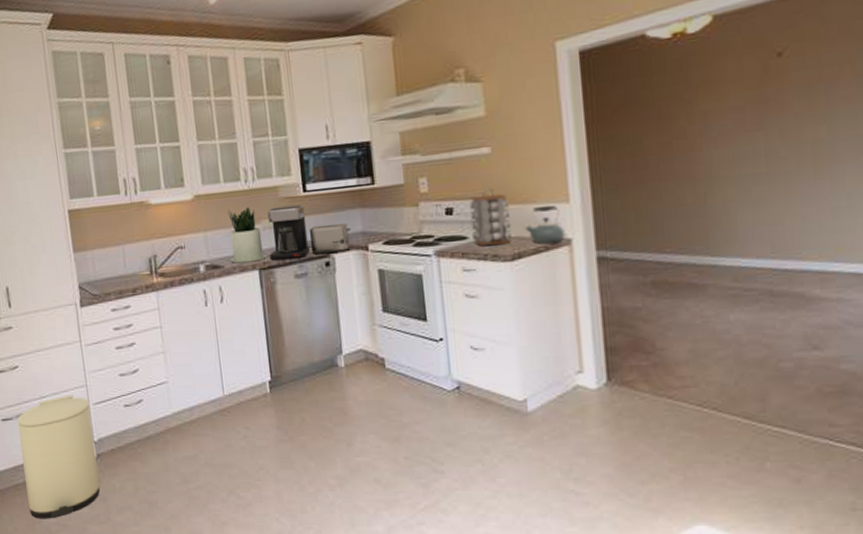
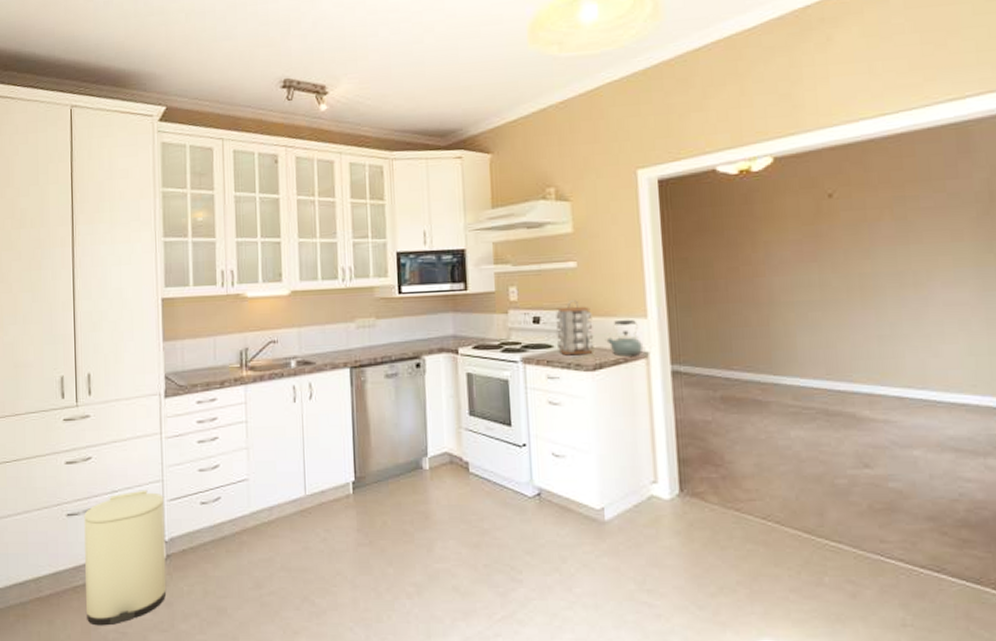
planter: present [227,207,267,264] -> none [322,305,359,362]
coffee maker: present [267,204,311,260] -> none [361,306,402,359]
toaster: present [309,223,352,255] -> none [401,326,443,356]

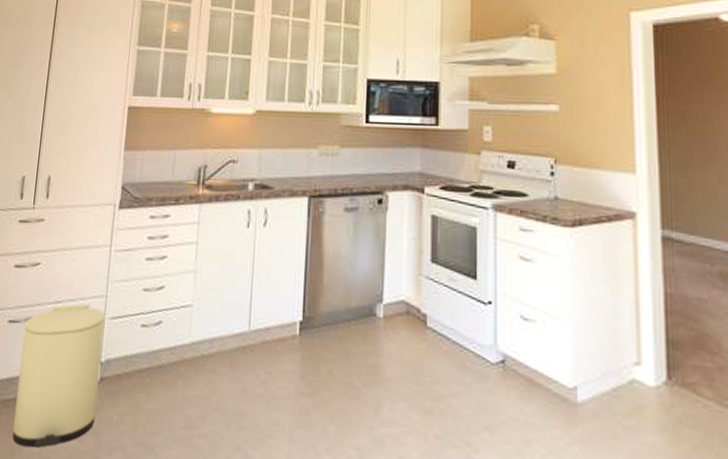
spice rack: present [556,300,594,356] -> none [533,146,574,209]
kettle: present [604,320,642,357] -> none [586,173,629,215]

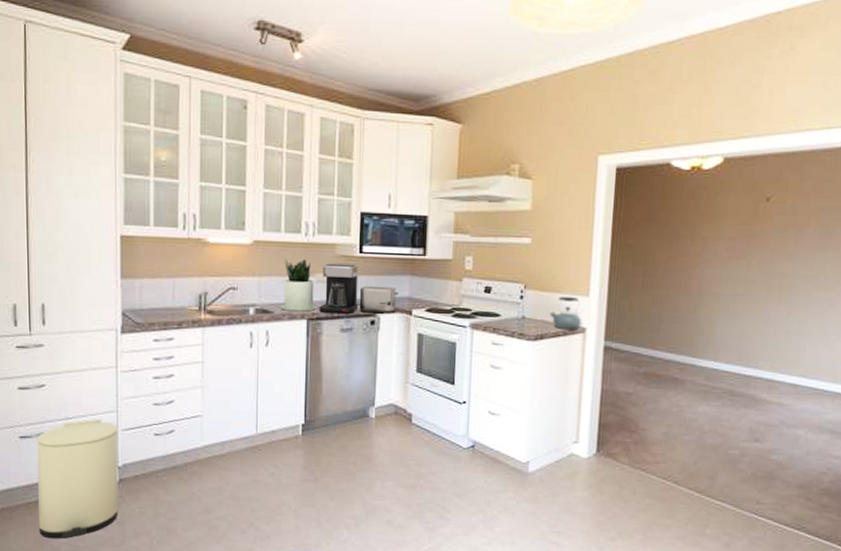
planter: none [281,129,319,189] -> present [281,258,316,313]
coffee maker: none [322,134,365,191] -> present [319,263,359,314]
toaster: none [365,159,410,192] -> present [359,285,399,314]
kettle: none [586,173,629,215] -> present [548,297,581,331]

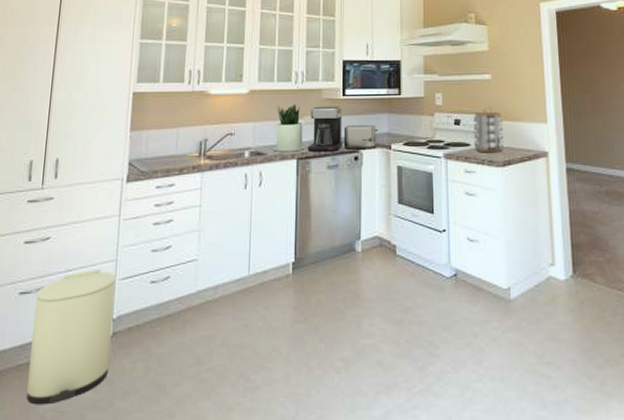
spice rack: none [505,274,540,326] -> present [473,106,504,153]
kettle: present [548,297,581,331] -> none [513,124,543,155]

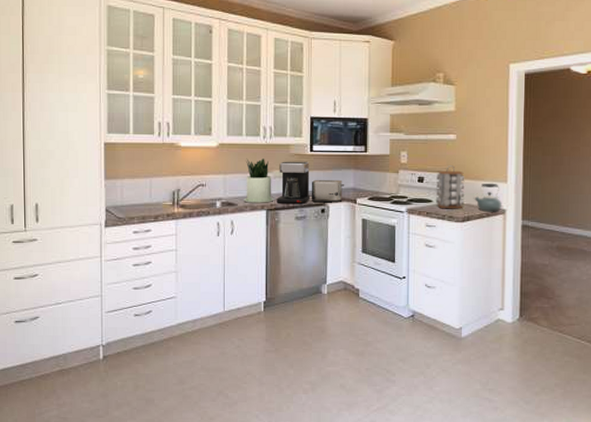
pedal bin: present [26,269,116,405] -> none [30,303,103,412]
kettle: none [513,124,543,155] -> present [473,184,501,212]

